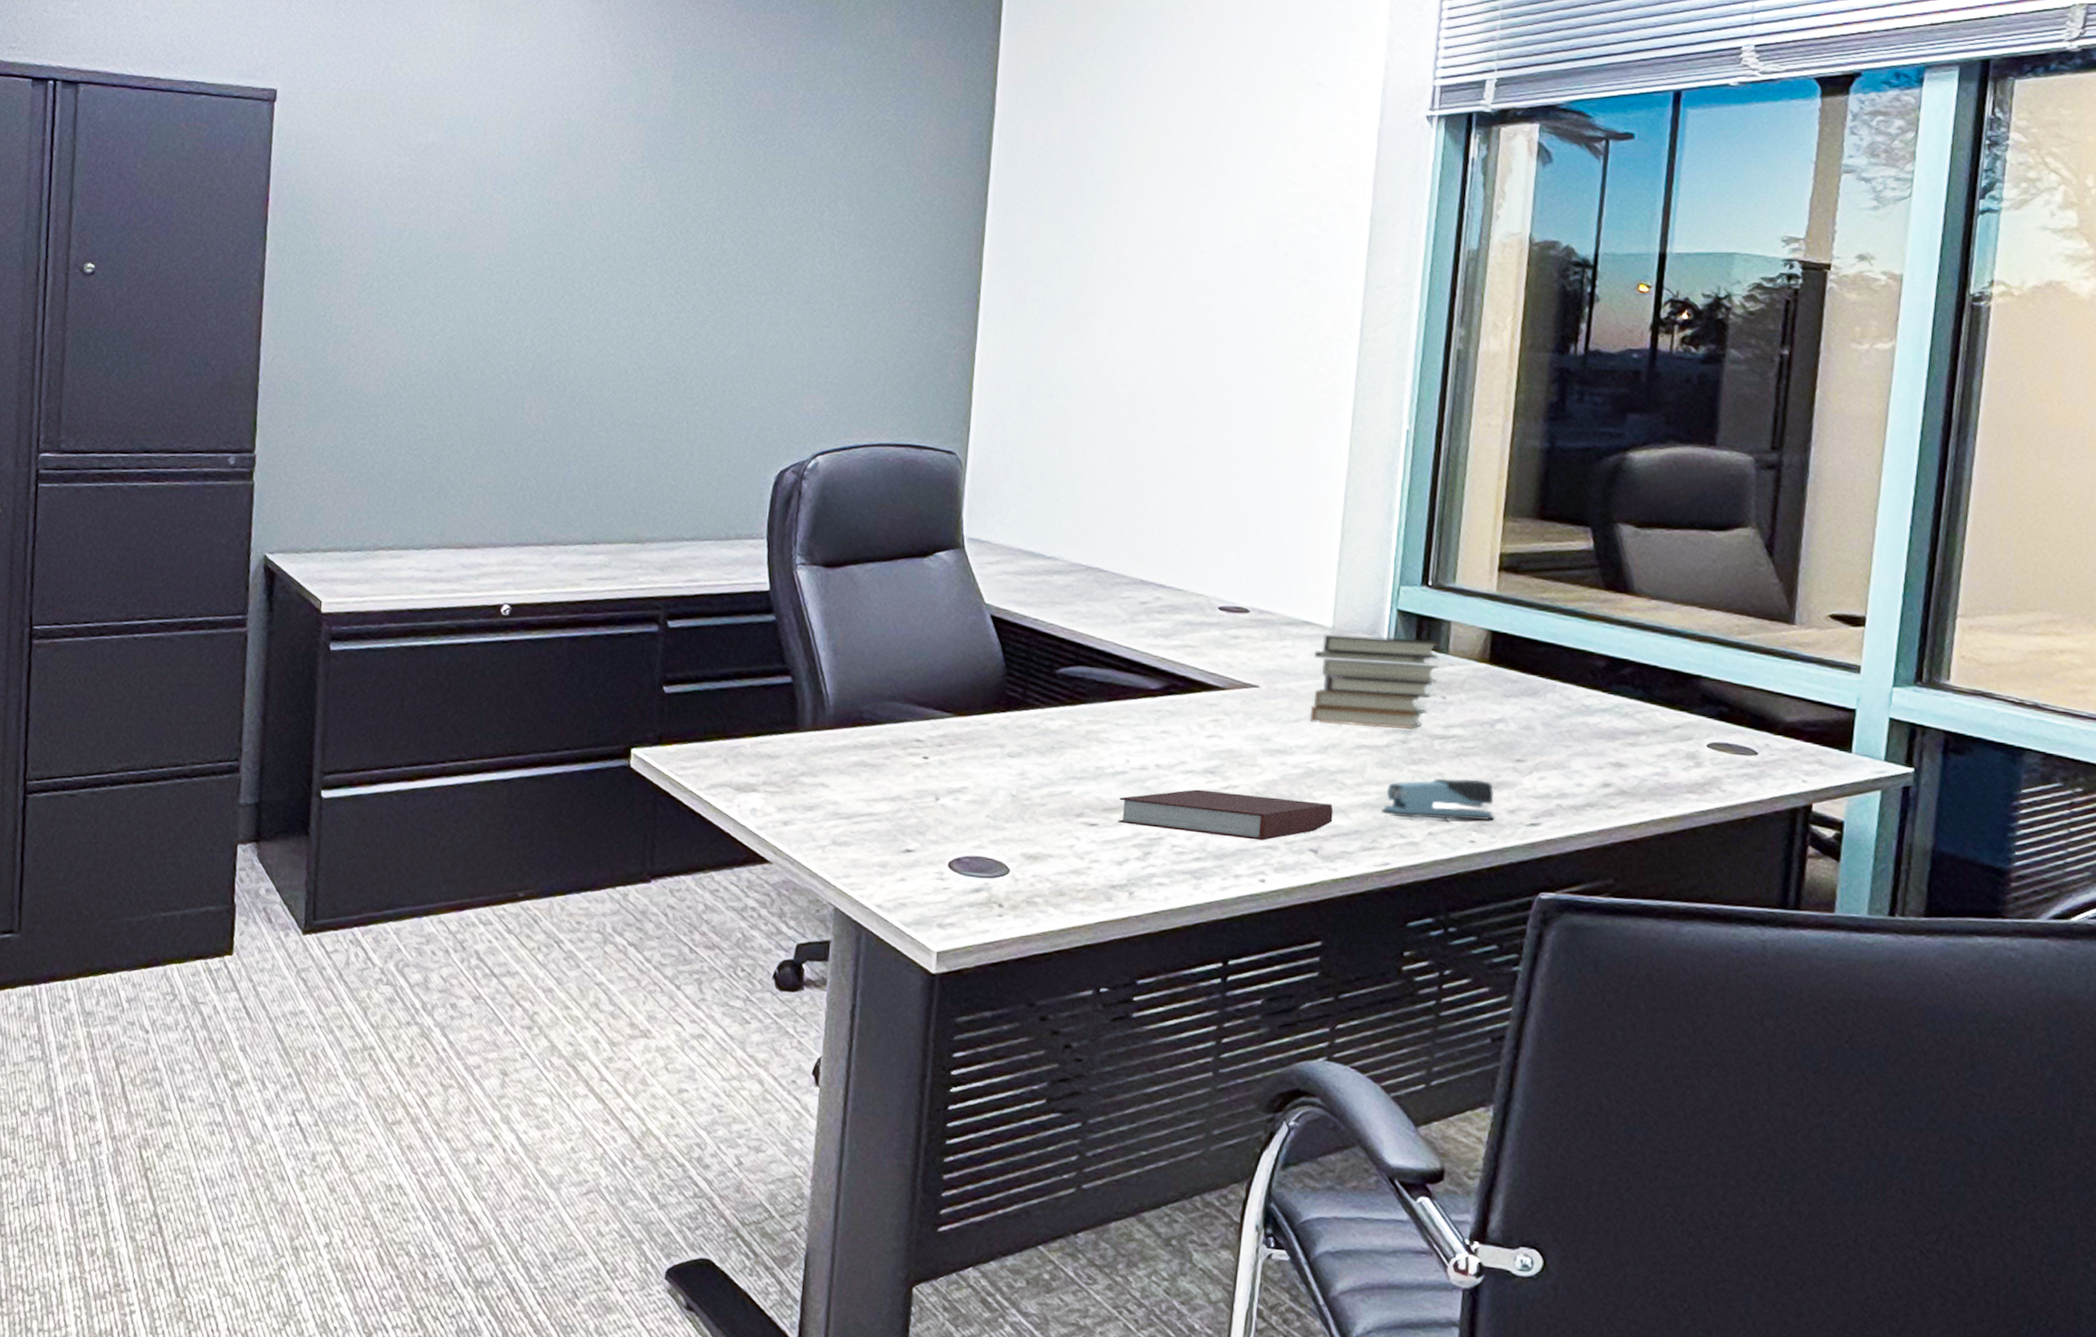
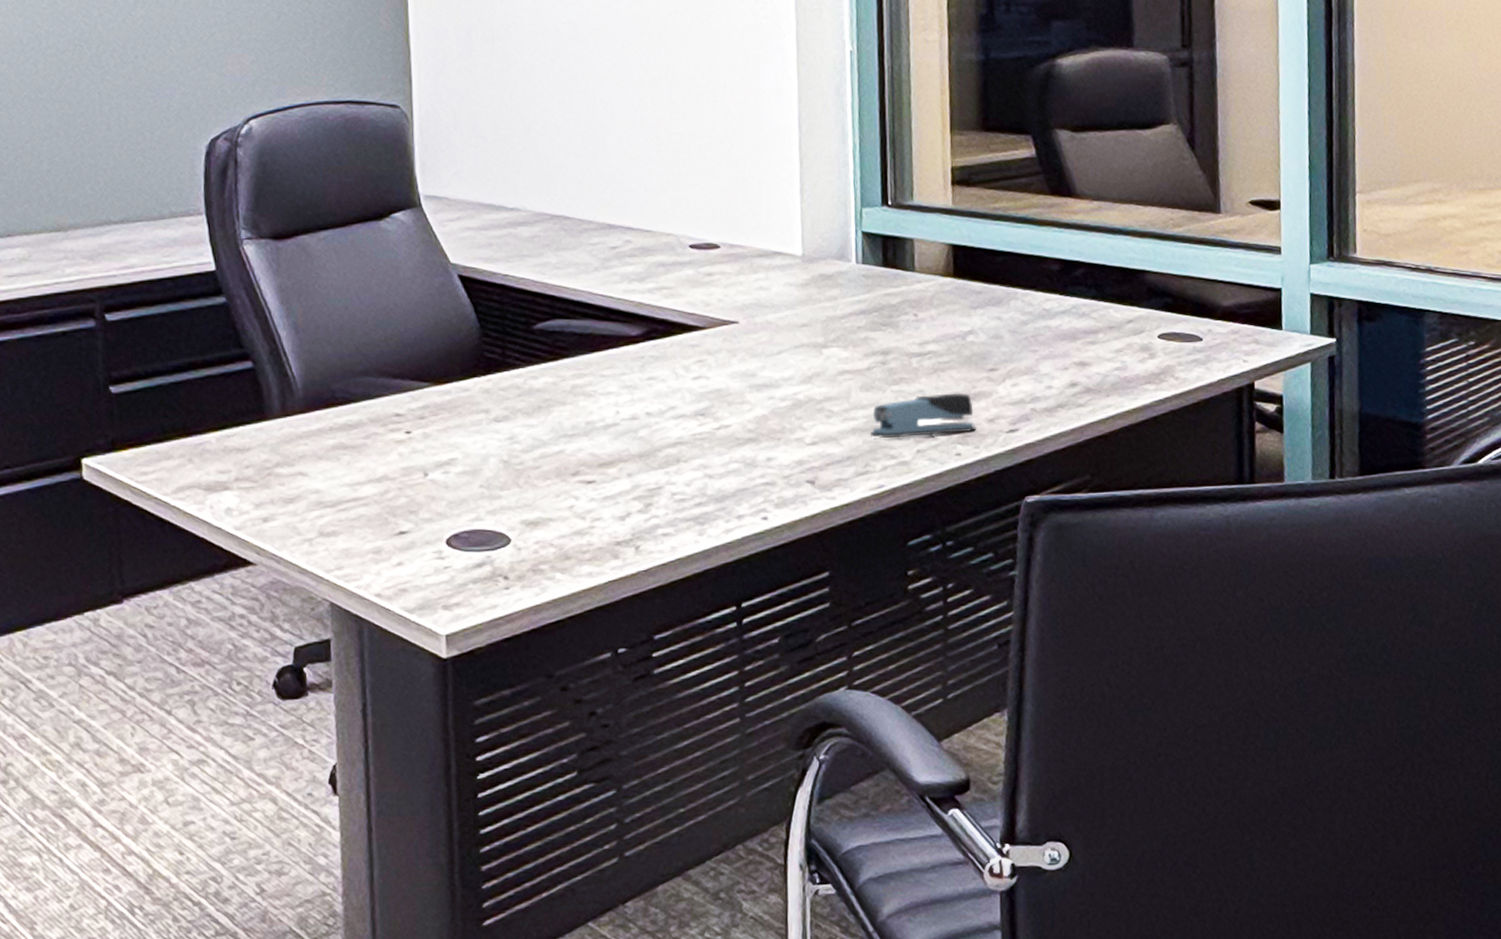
notebook: present [1118,789,1333,841] -> none [614,432,825,478]
book stack: present [1309,634,1440,729] -> none [788,259,907,353]

